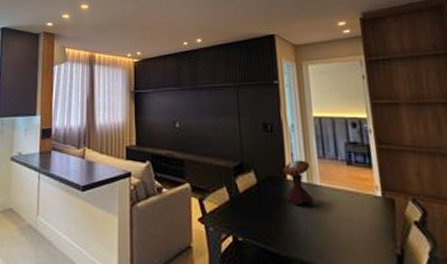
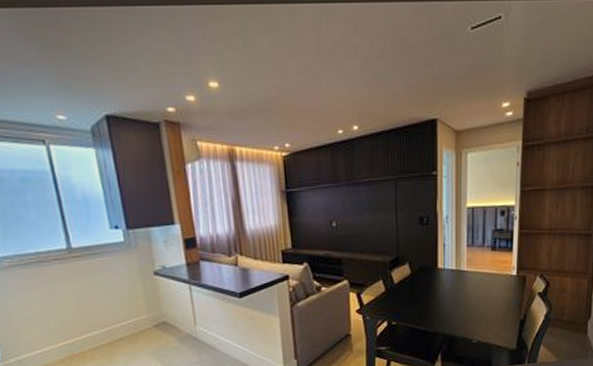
mushroom: present [283,160,314,207] -> none [434,249,460,291]

